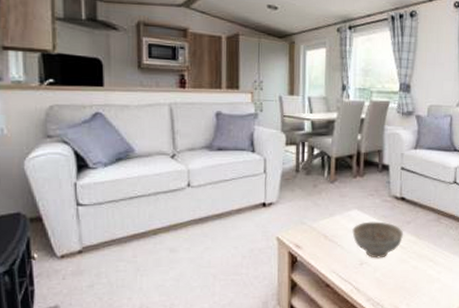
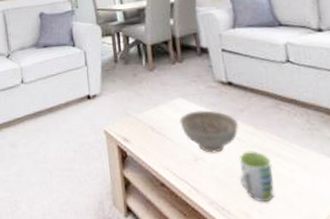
mug: none [395,256,425,298] -> present [238,151,274,203]

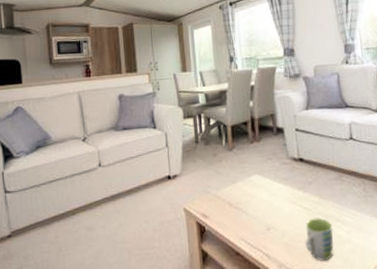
decorative bowl: present [179,110,239,153] -> none [255,184,307,223]

